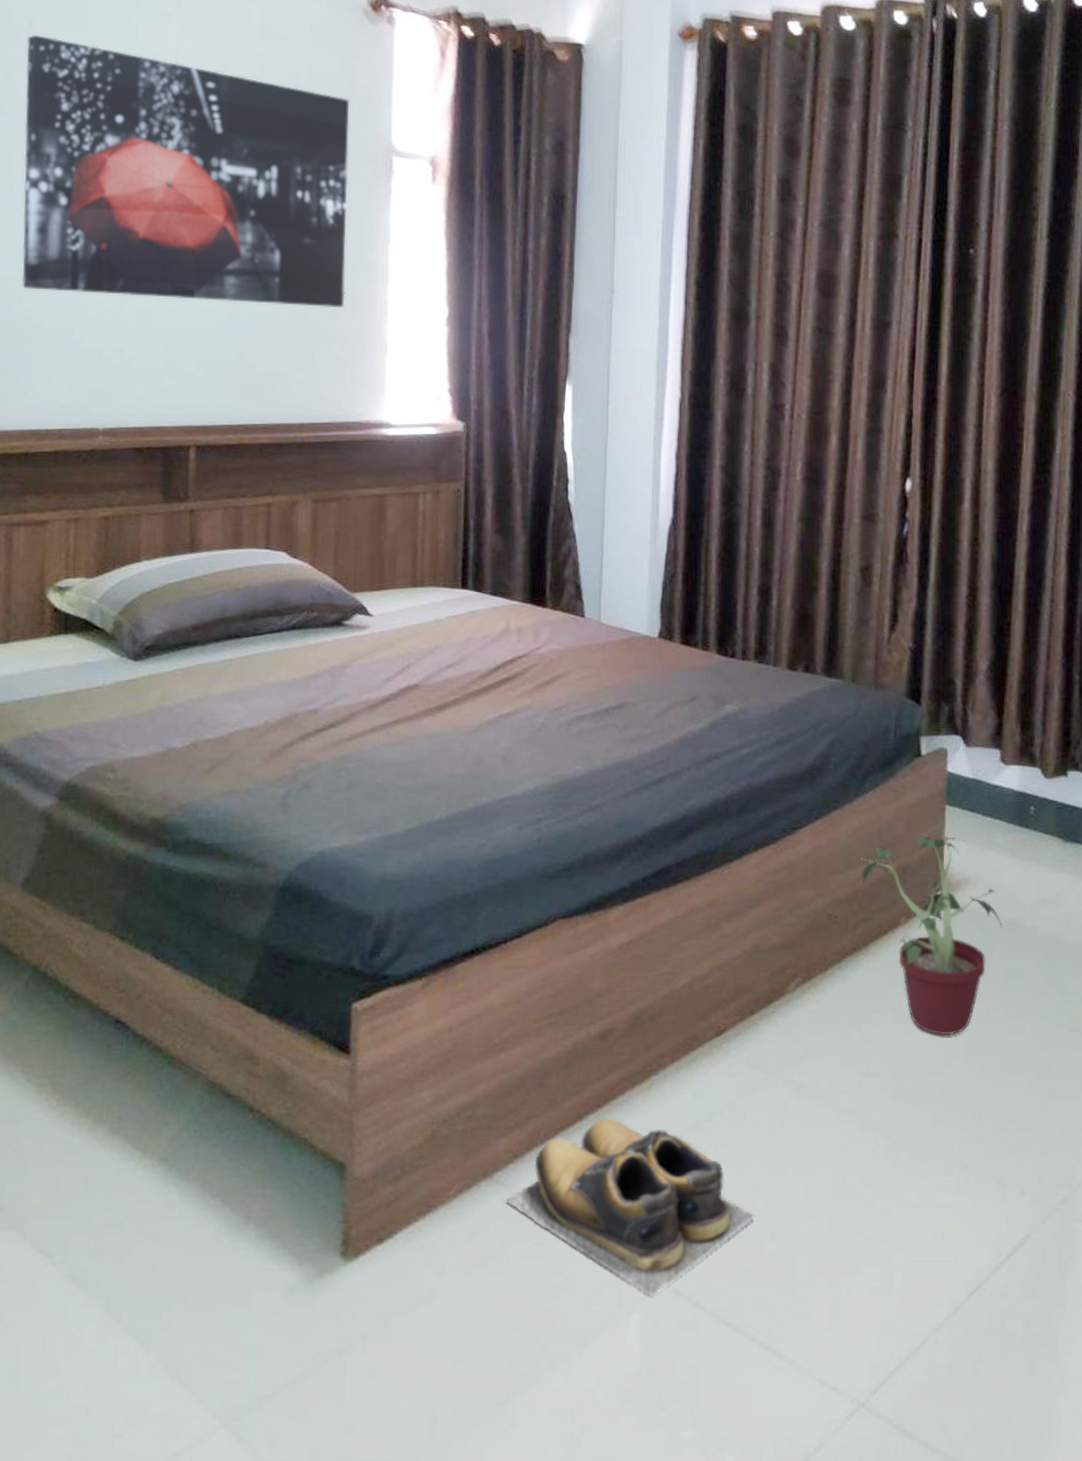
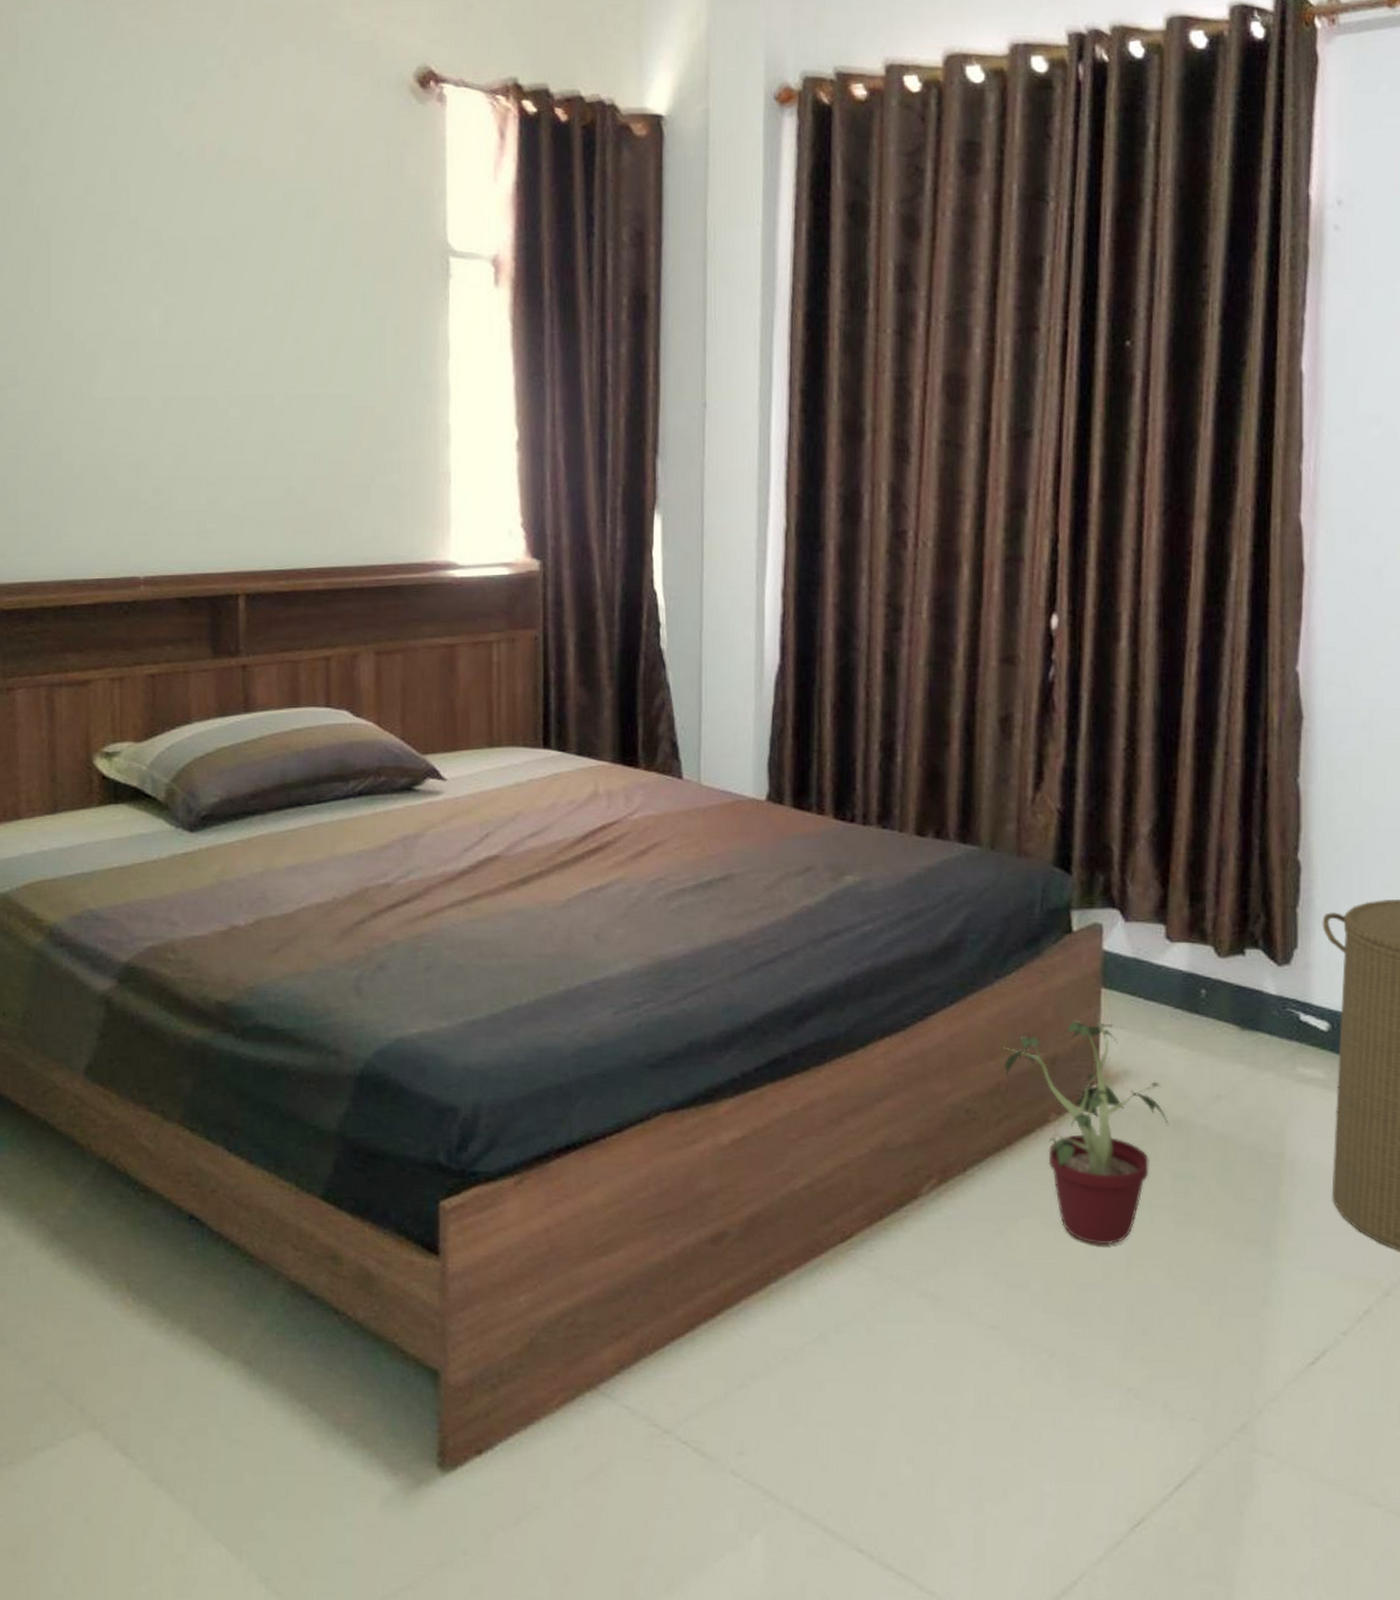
wall art: present [22,34,349,307] -> none [40,134,402,434]
shoes: present [505,1118,756,1296] -> none [612,1328,890,1518]

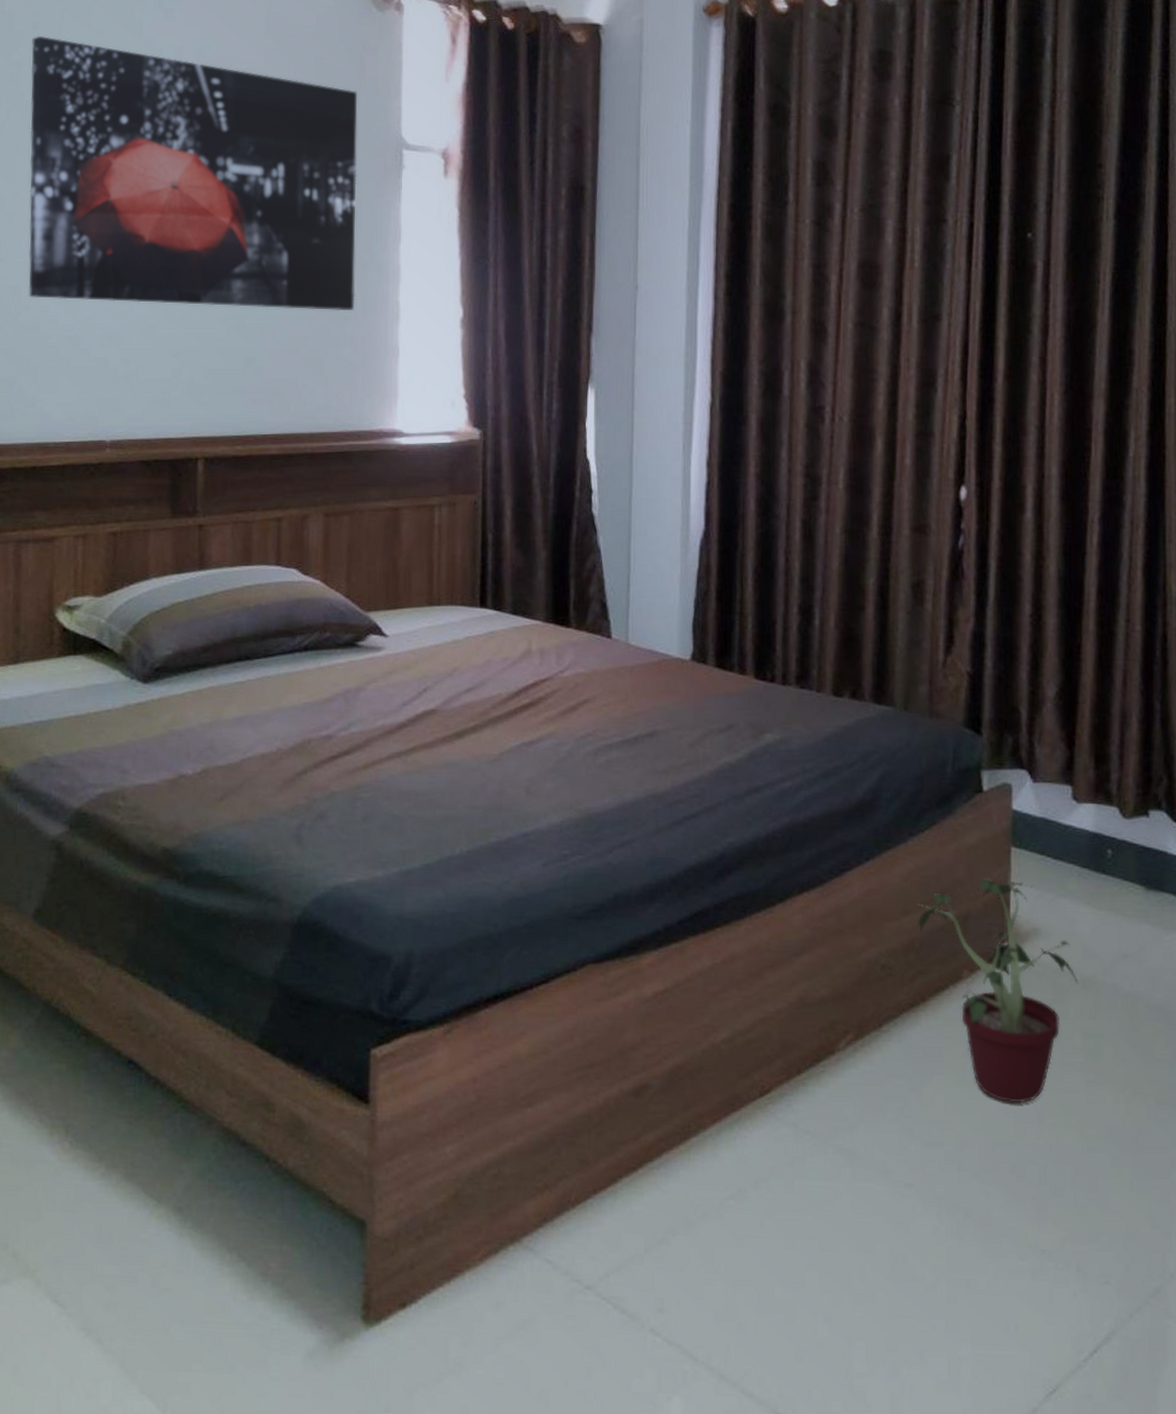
wall art: none [40,134,402,434] -> present [28,35,358,310]

